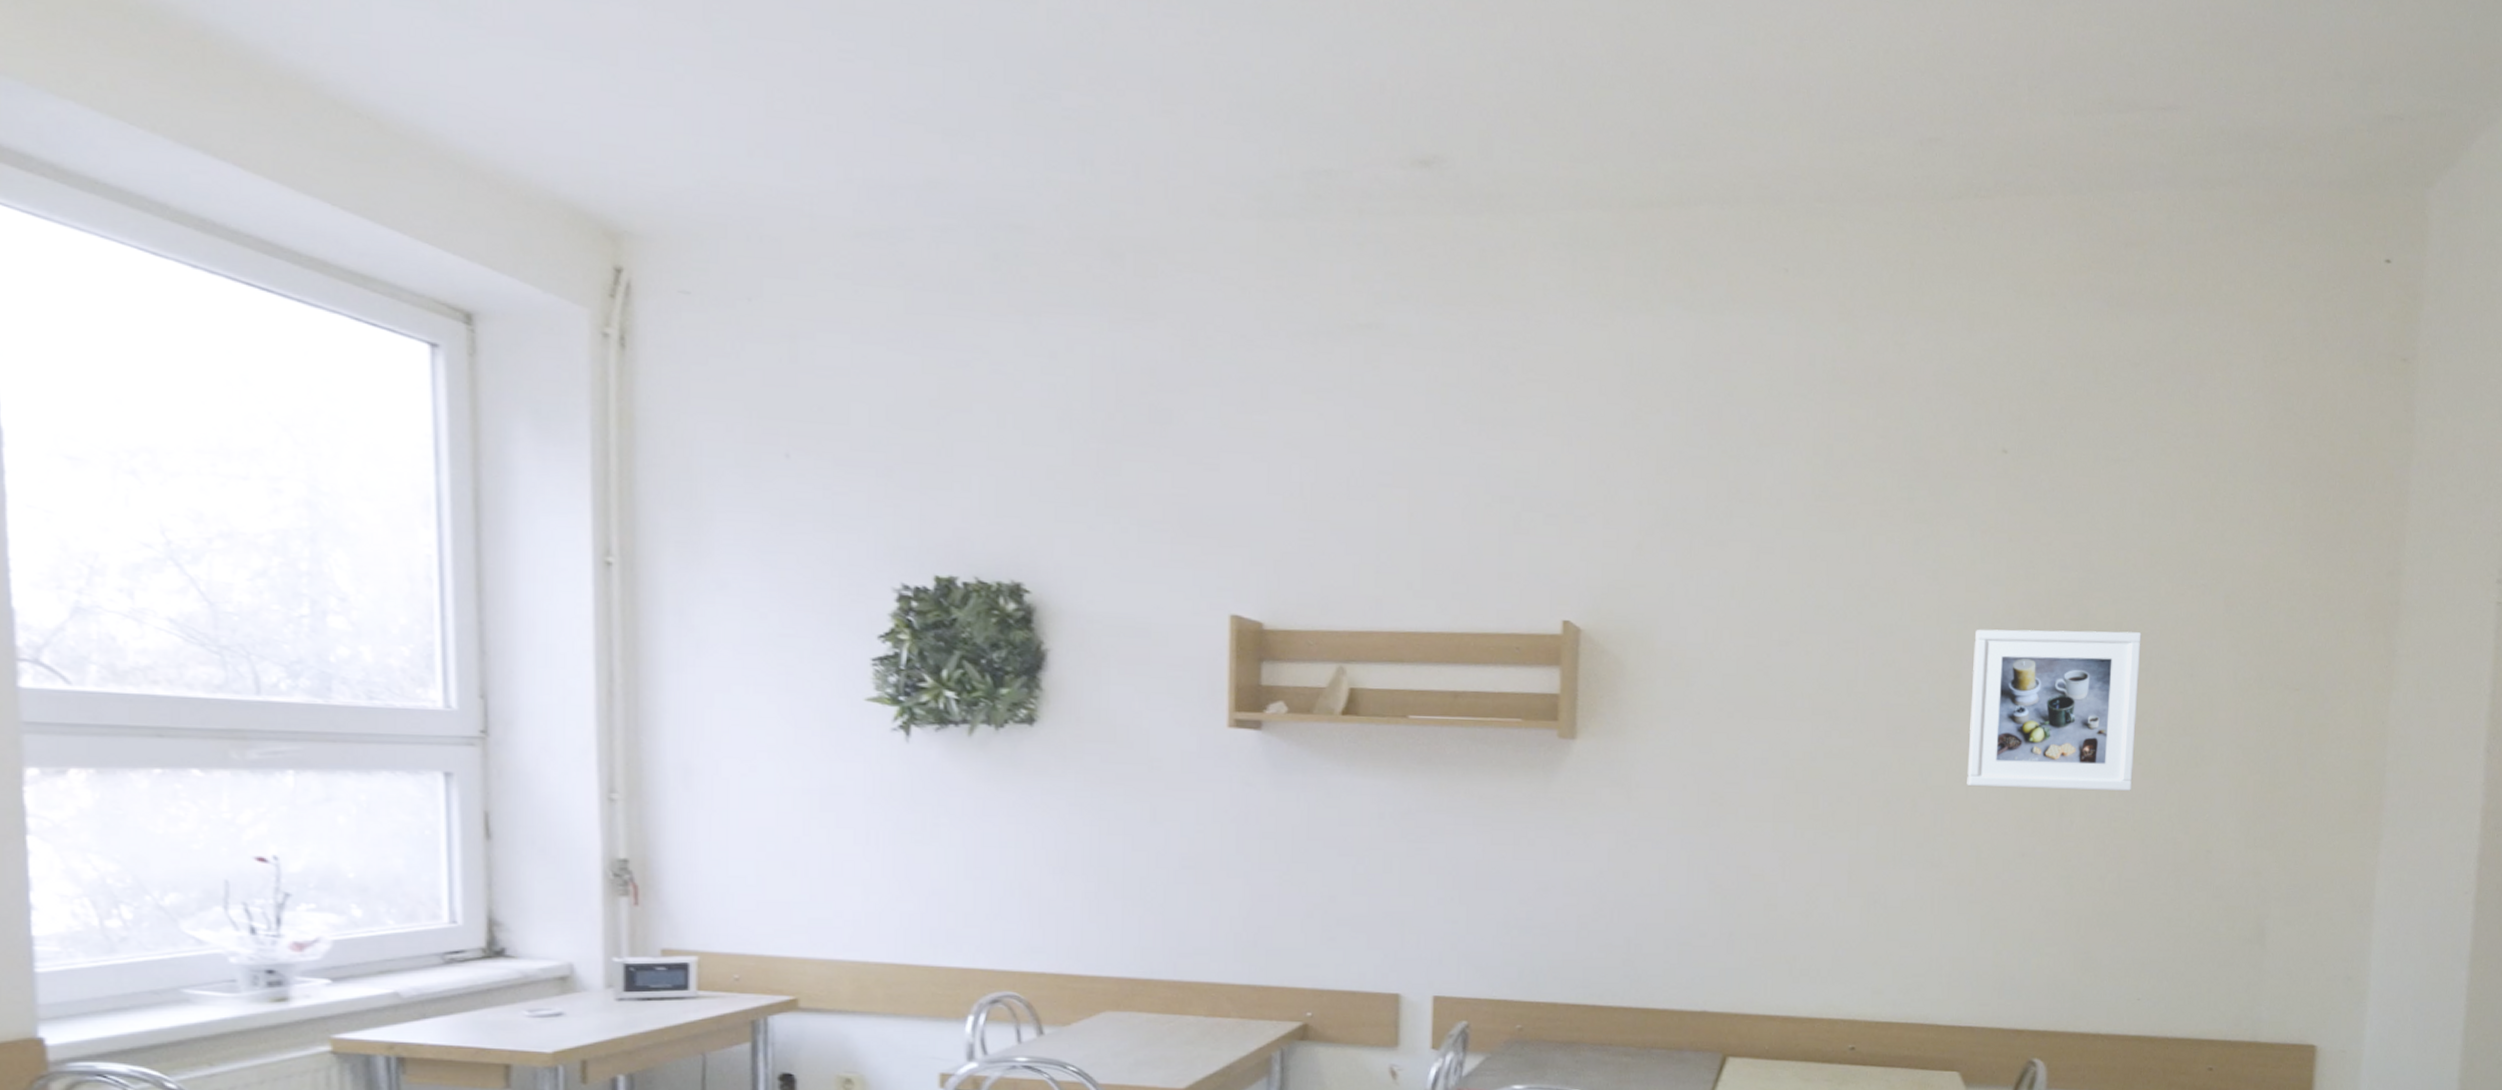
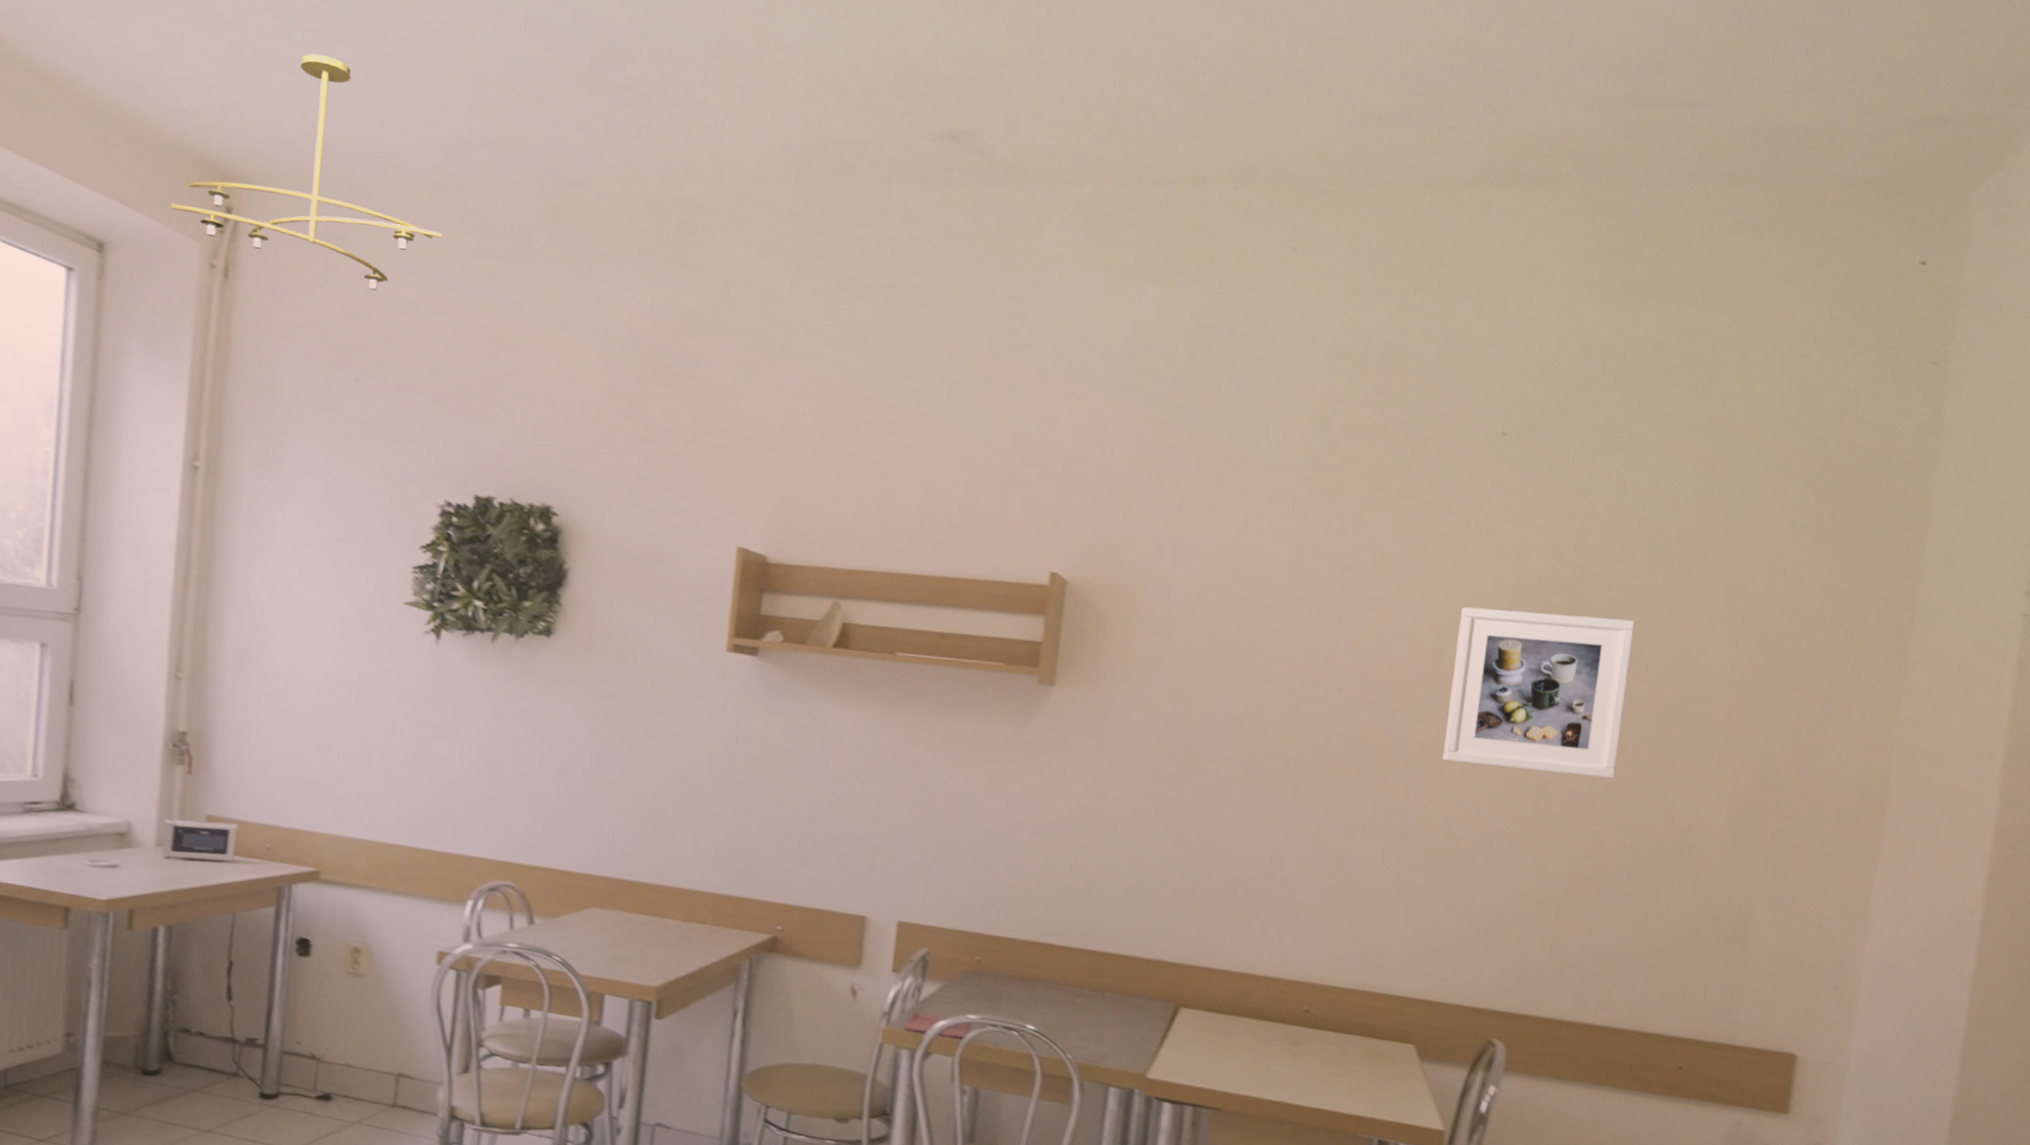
ceiling light fixture: none [548,89,870,355] -> present [170,53,442,290]

